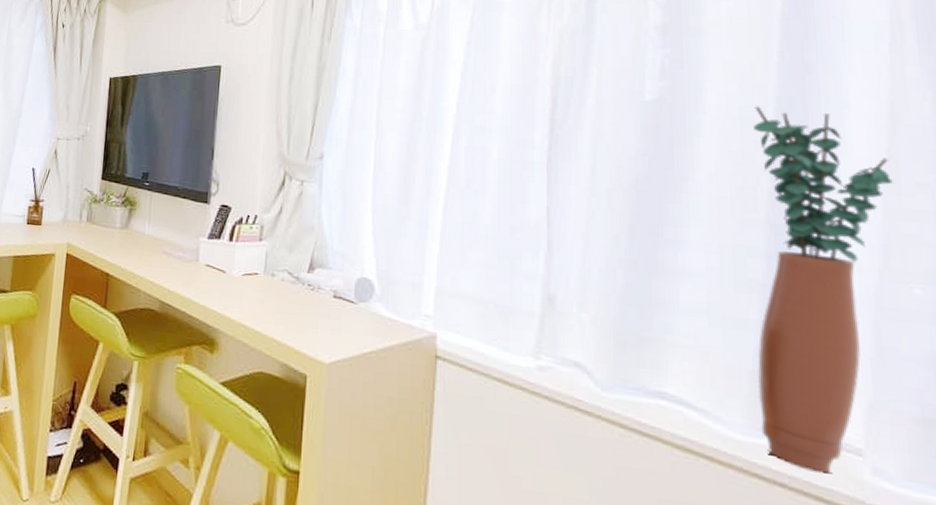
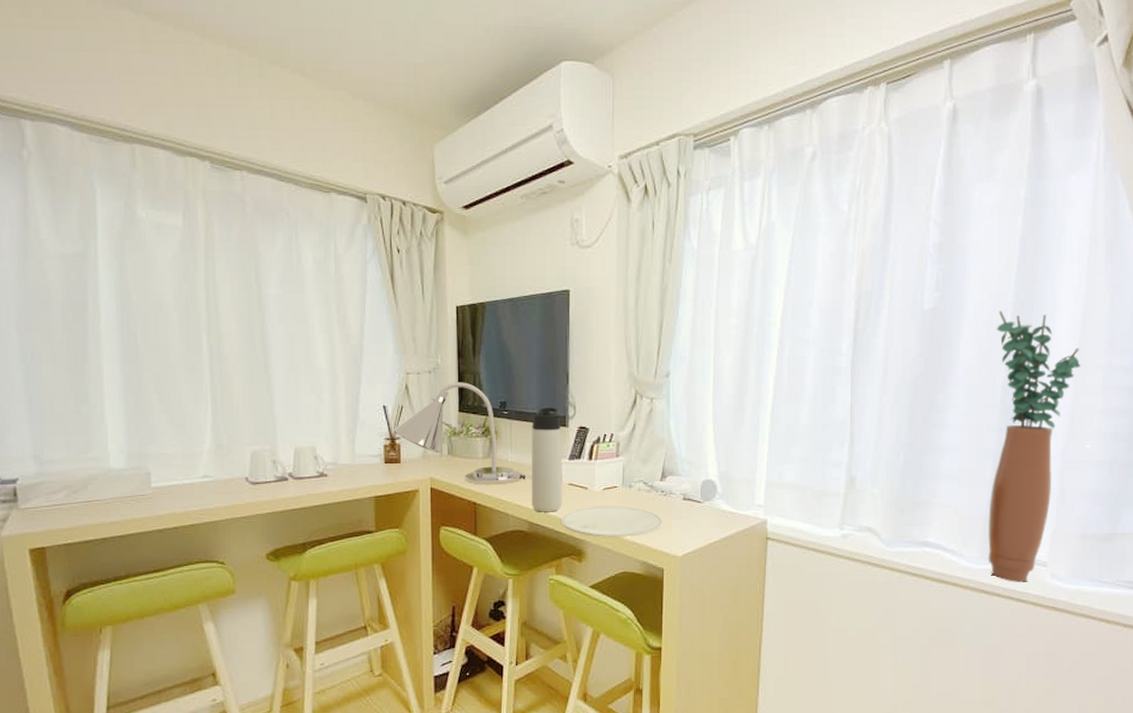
table lamp: none [38,150,162,258] -> present [392,382,526,485]
thermos bottle: none [164,182,202,294] -> present [531,408,563,512]
plate: none [194,292,308,333] -> present [560,506,662,537]

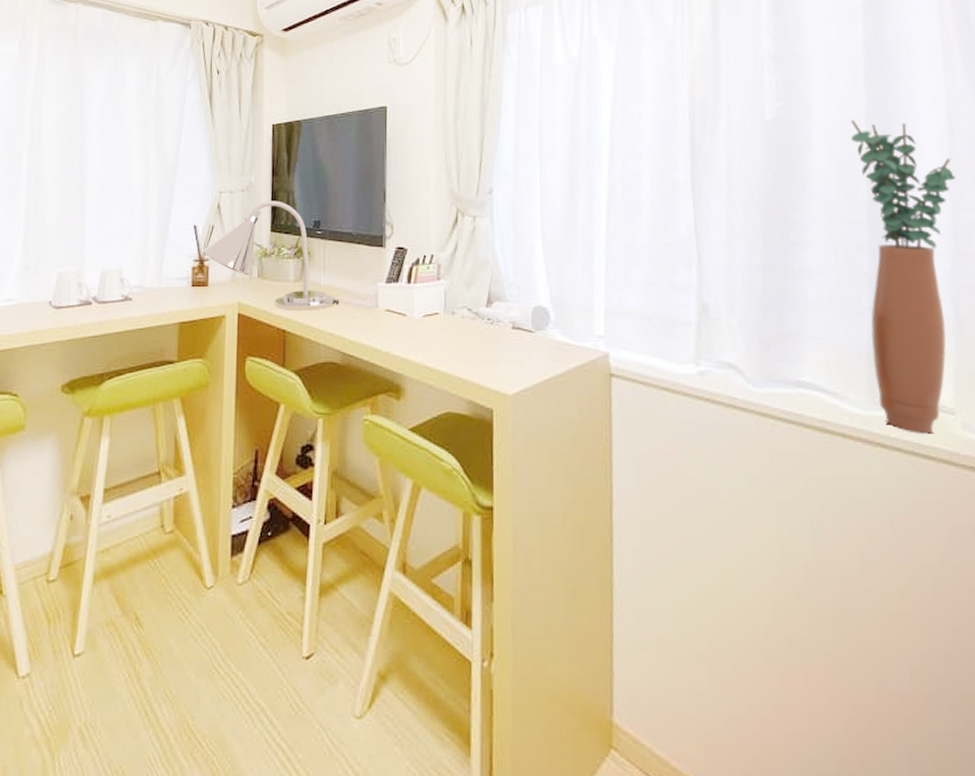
thermos bottle: present [531,408,563,512] -> none [344,227,379,342]
plate: present [560,506,662,537] -> none [376,335,490,371]

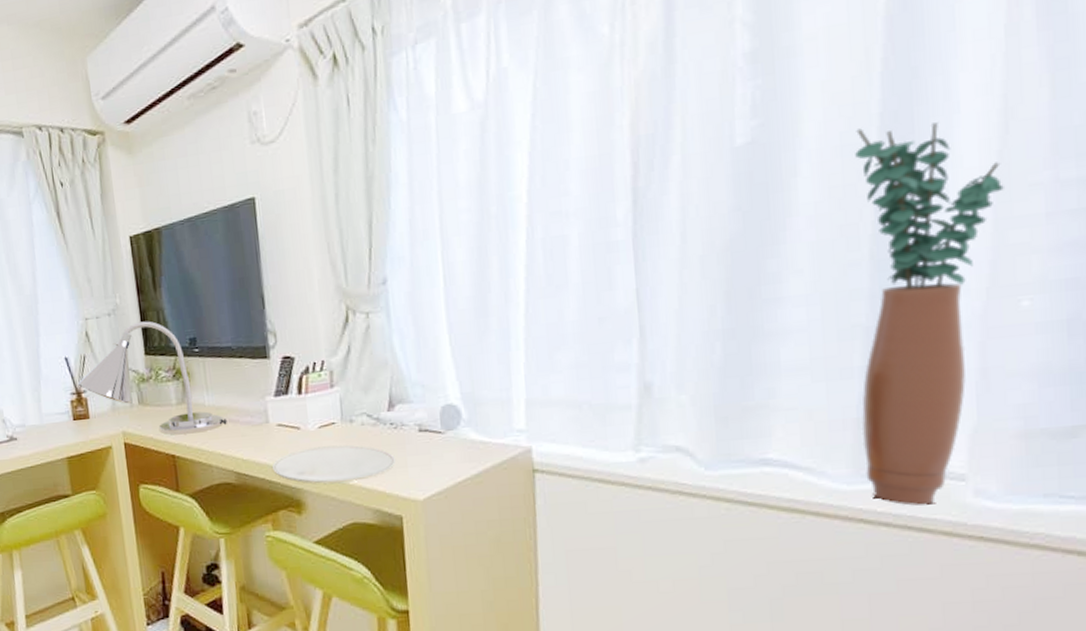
plate: none [376,335,490,371] -> present [271,445,396,484]

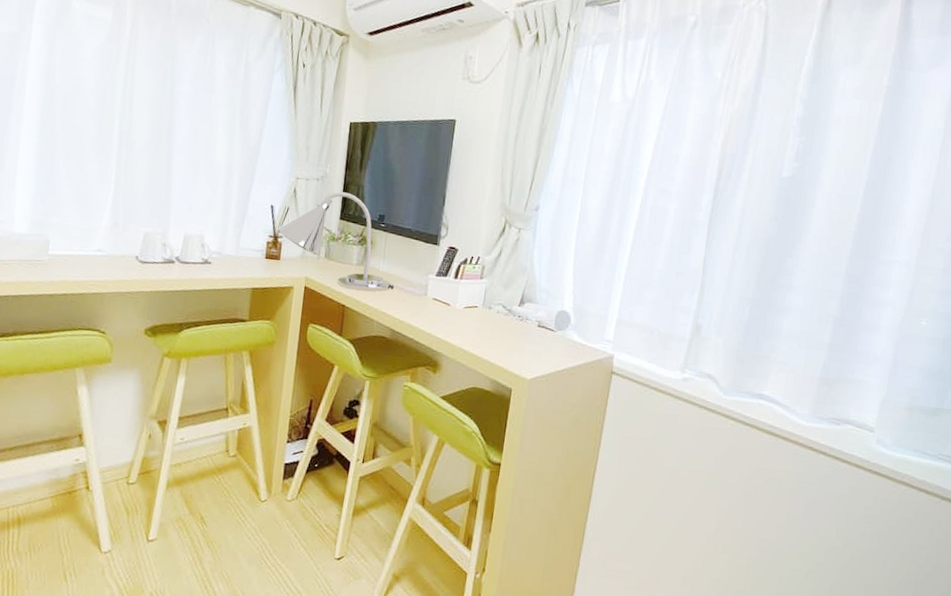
plate: present [271,445,396,484] -> none [421,322,516,355]
vase: present [855,122,1004,506] -> none [818,187,925,445]

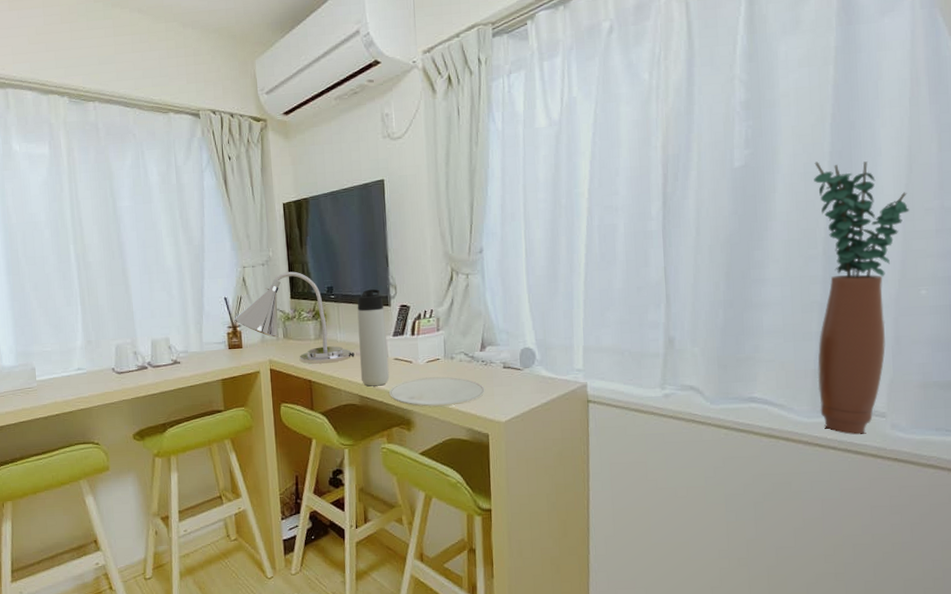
thermos bottle: none [396,225,433,323] -> present [357,289,390,386]
plate: none [421,322,516,355] -> present [388,376,485,407]
vase: none [818,187,925,445] -> present [814,161,909,435]

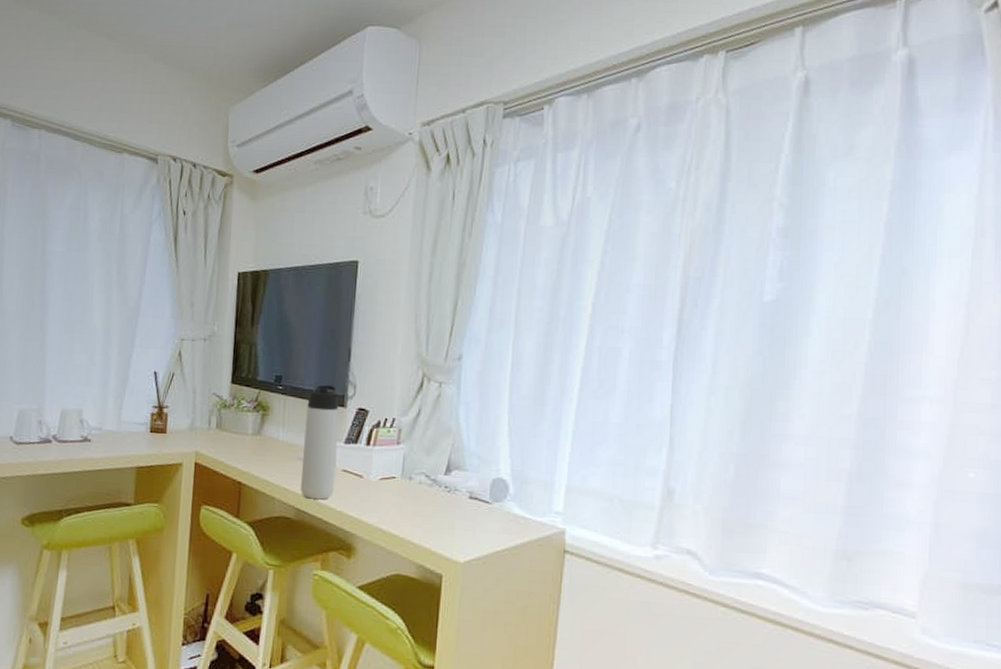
table lamp: present [234,271,355,364] -> none [161,351,297,465]
plate: present [388,376,485,407] -> none [330,497,444,535]
vase: present [814,161,909,435] -> none [838,307,963,635]

